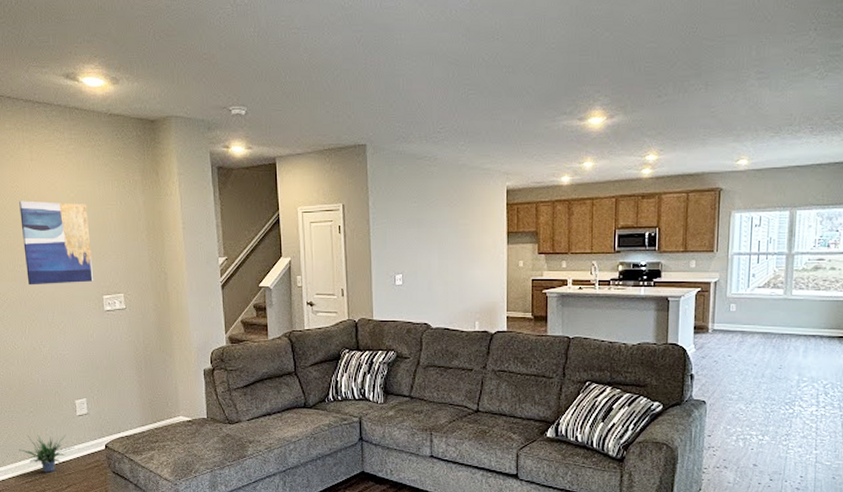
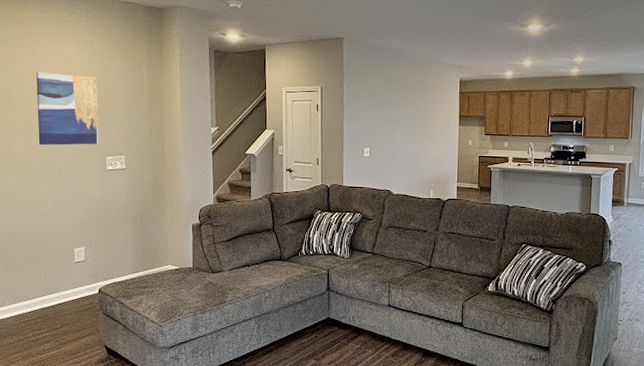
potted plant: present [19,435,75,473] -> none [19,279,71,313]

